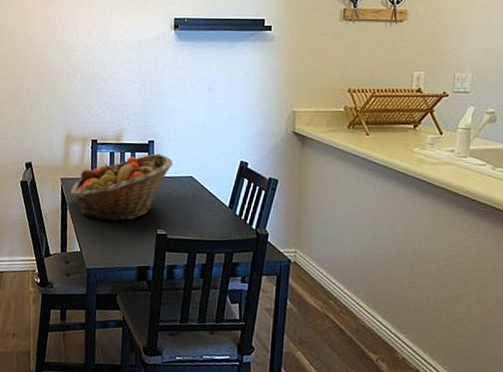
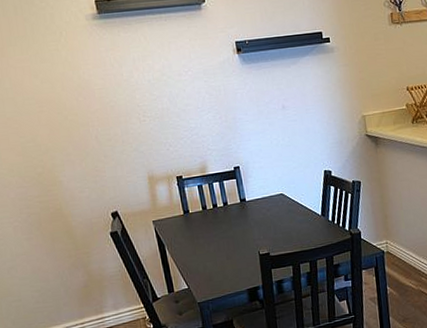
fruit basket: present [70,153,173,223] -> none [165,178,263,254]

